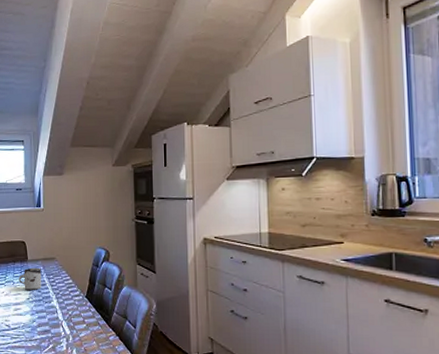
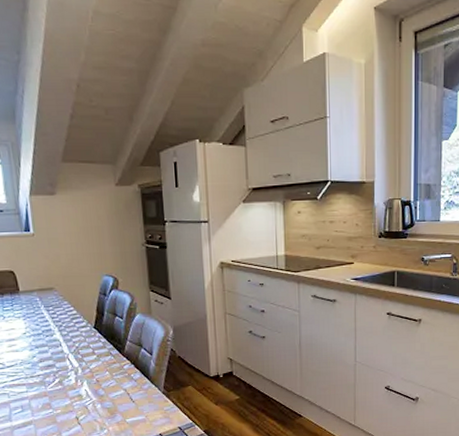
cup: present [18,267,41,291] -> none [10,299,40,325]

